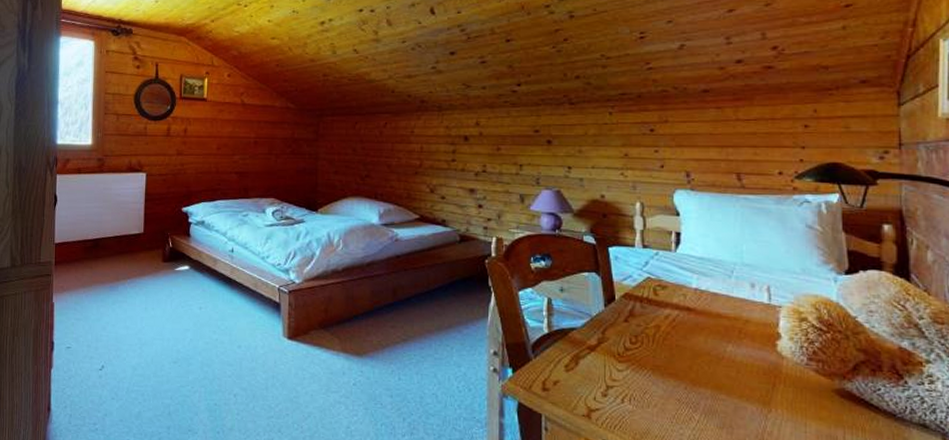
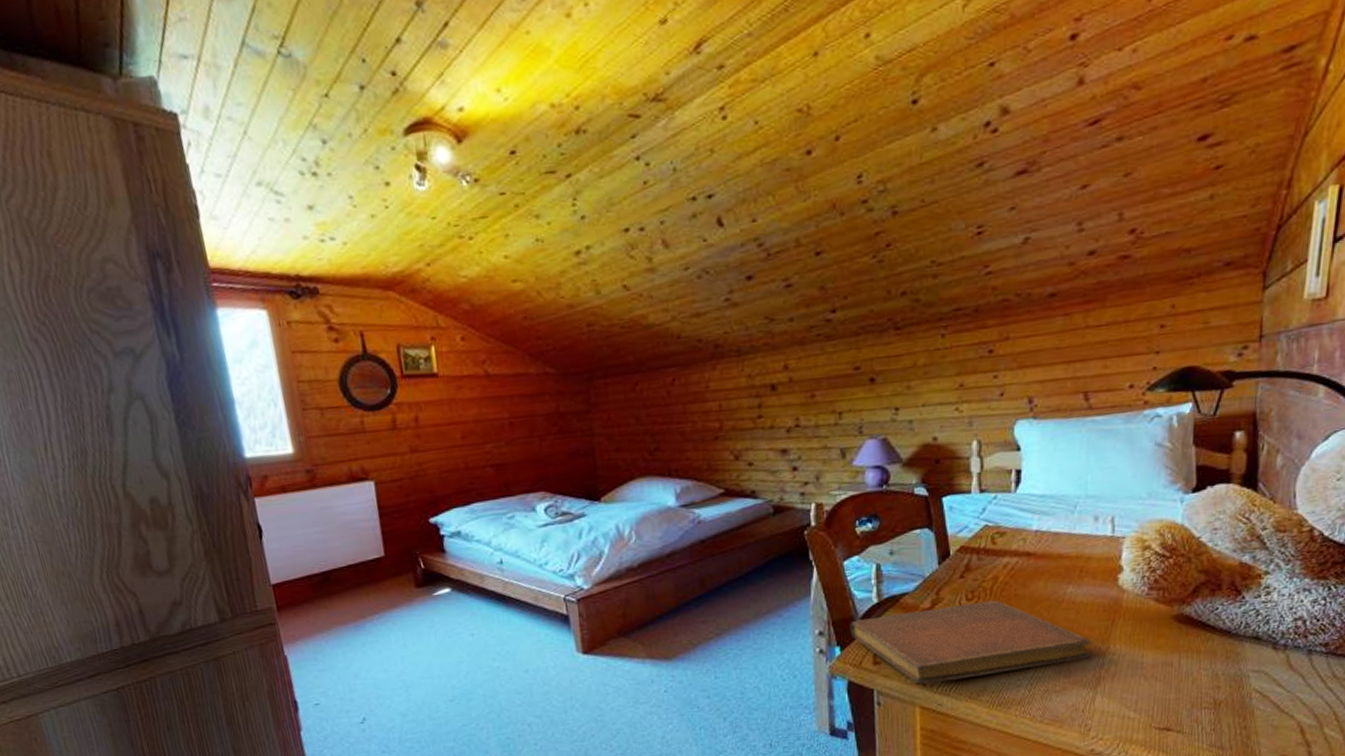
notebook: none [522,346,754,419] -> present [850,600,1092,684]

